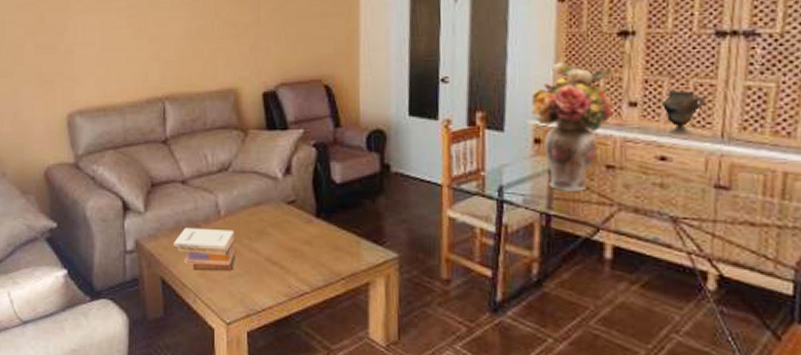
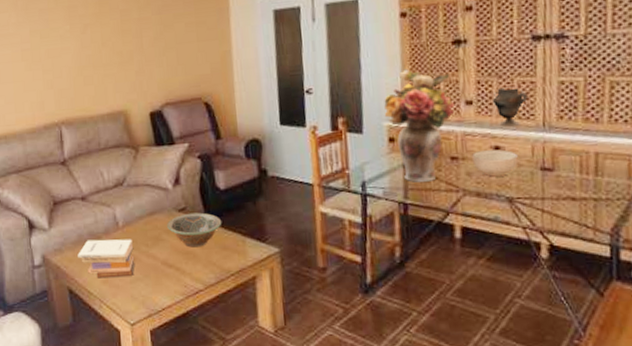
decorative bowl: none [274,207,336,245] -> present [167,212,222,248]
bowl: none [631,159,689,192] -> present [471,149,519,177]

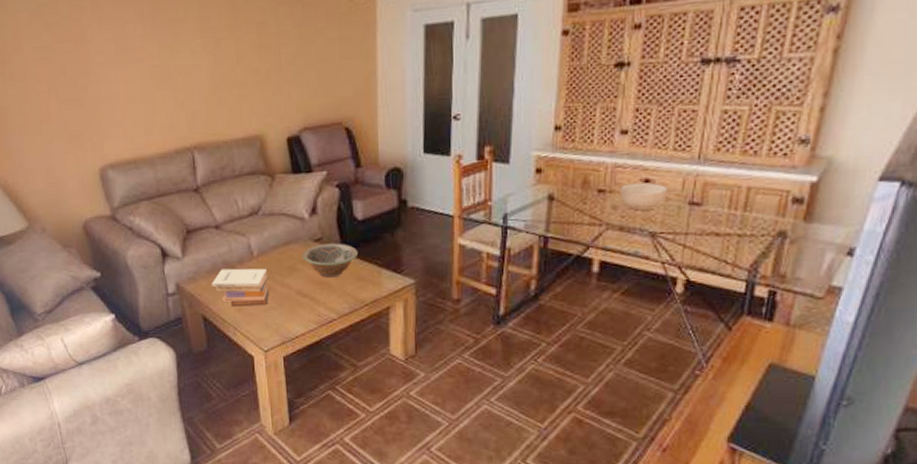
flower arrangement: present [384,69,454,182] -> none [533,94,608,215]
decorative vase: present [493,87,528,127] -> none [650,115,687,159]

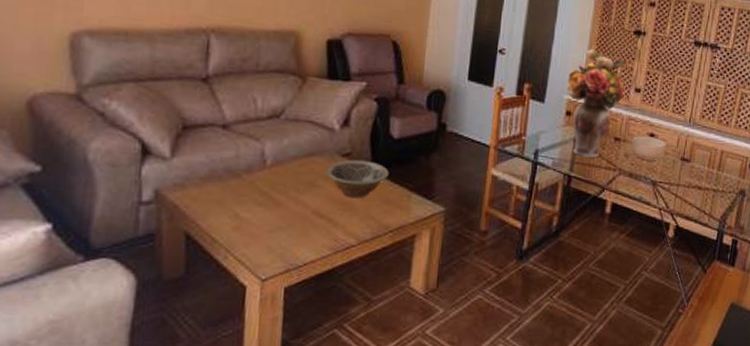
books: present [212,268,269,307] -> none [205,177,282,224]
flower arrangement: none [533,94,608,215] -> present [566,48,628,158]

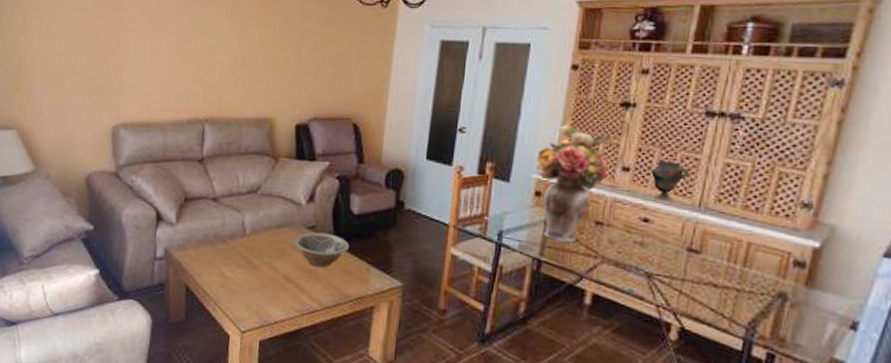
bowl: present [630,135,668,161] -> none [616,219,668,250]
decorative vase: none [656,81,683,119] -> present [651,159,689,202]

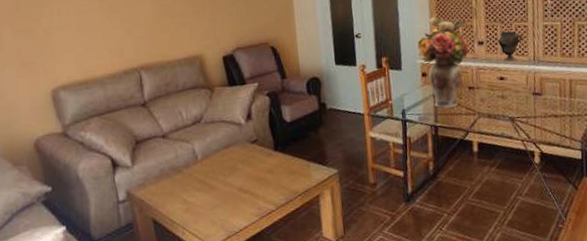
decorative bowl: present [294,232,350,268] -> none [241,143,290,174]

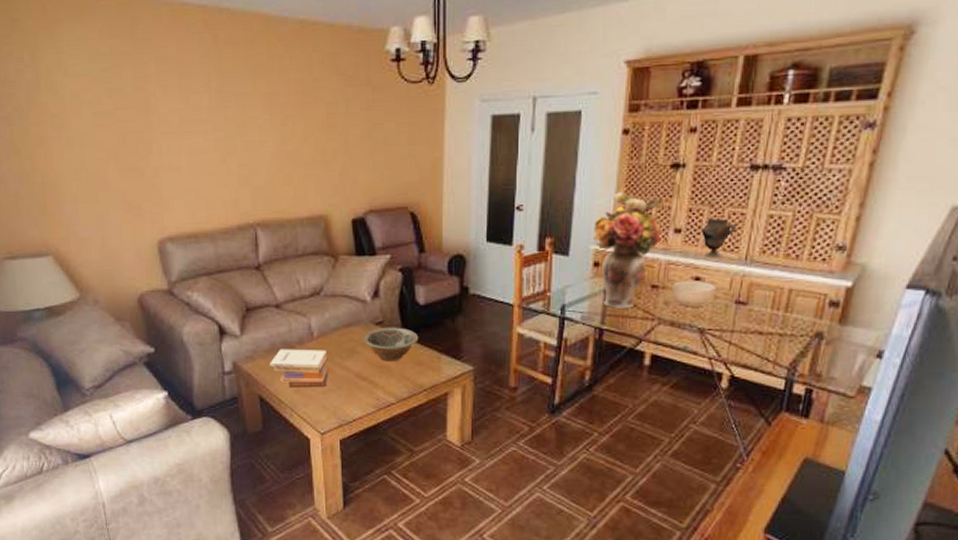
books: none [160,170,214,208] -> present [270,349,328,388]
decorative bowl: none [241,143,290,174] -> present [363,327,419,362]
bowl: none [483,79,518,102] -> present [671,279,717,307]

